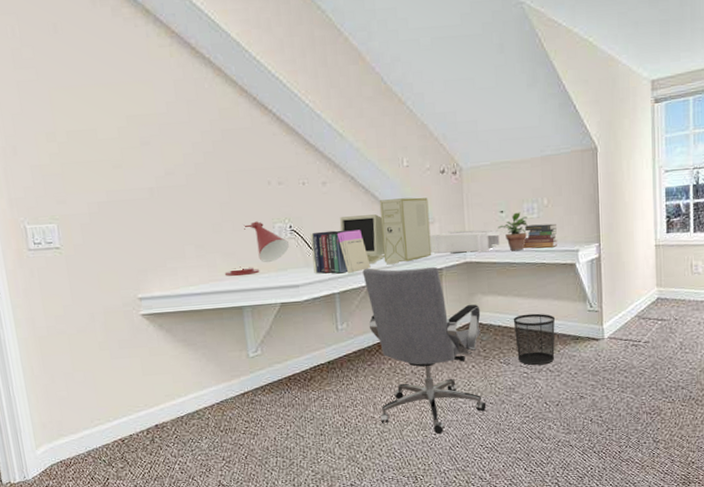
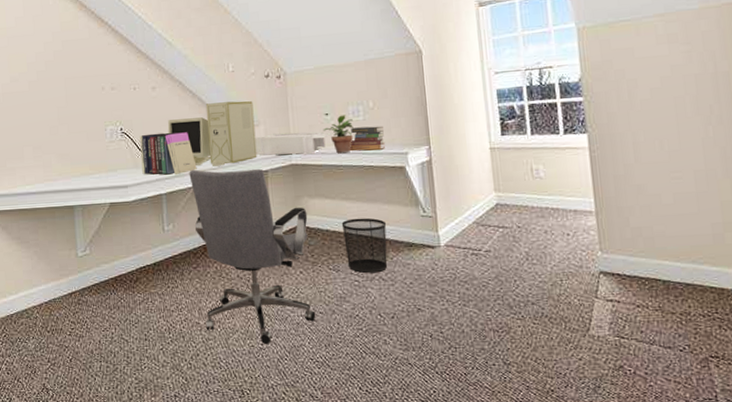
desk lamp: present [224,221,289,277] -> none [58,124,119,177]

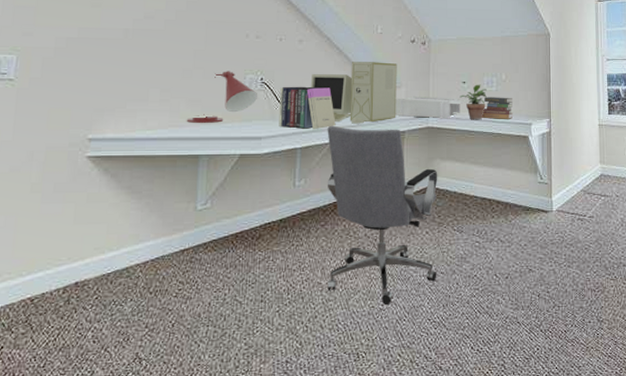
desk lamp: none [58,124,119,177] -> present [186,71,257,124]
waste bin: present [341,217,388,274] -> none [468,182,508,235]

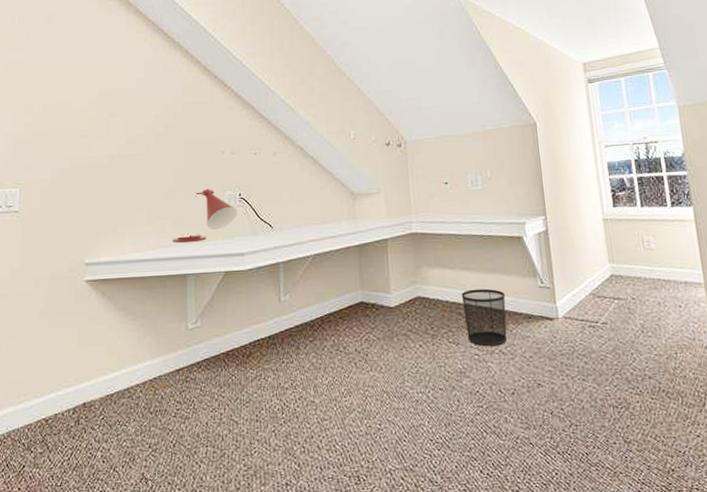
books: present [279,86,336,130] -> none [258,198,316,243]
desktop computer: present [310,62,397,124] -> none [287,168,377,235]
office chair: present [327,125,438,305] -> none [308,237,436,424]
printer: present [395,96,467,119] -> none [375,200,452,224]
potted plant: present [459,84,487,119] -> none [442,184,472,222]
waste bin: none [468,182,508,235] -> present [461,288,507,347]
books: present [482,97,514,119] -> none [469,195,504,221]

